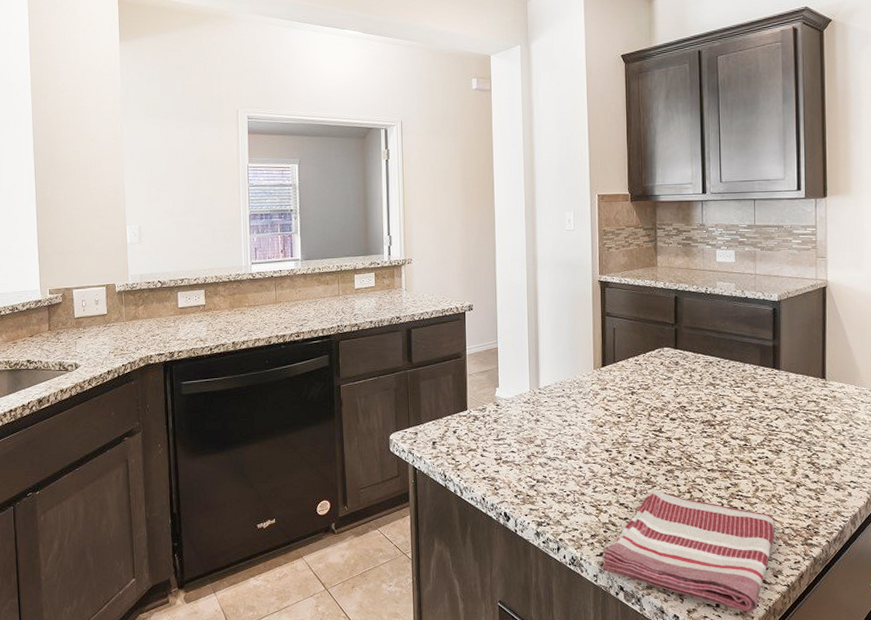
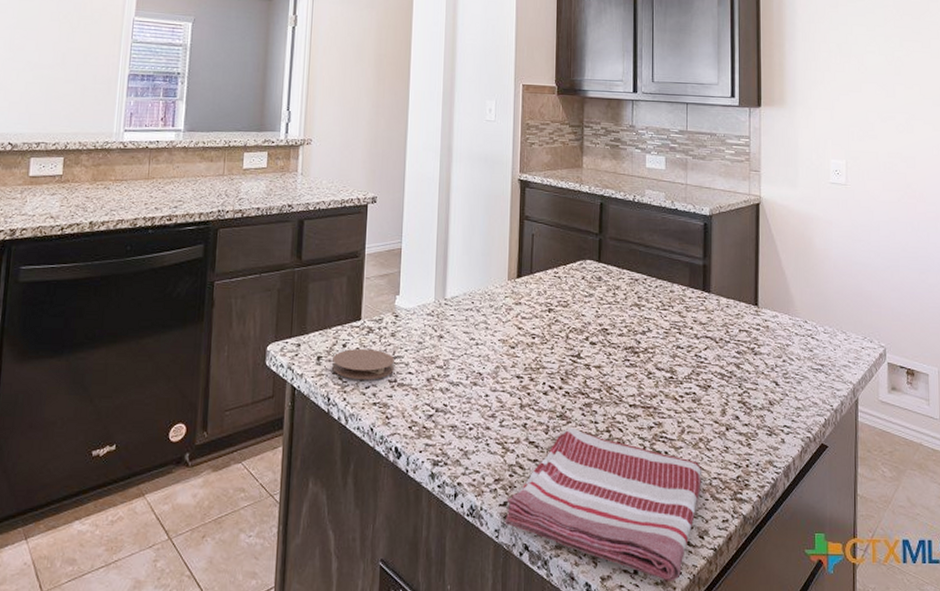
coaster: none [446,434,499,460] -> present [332,349,394,380]

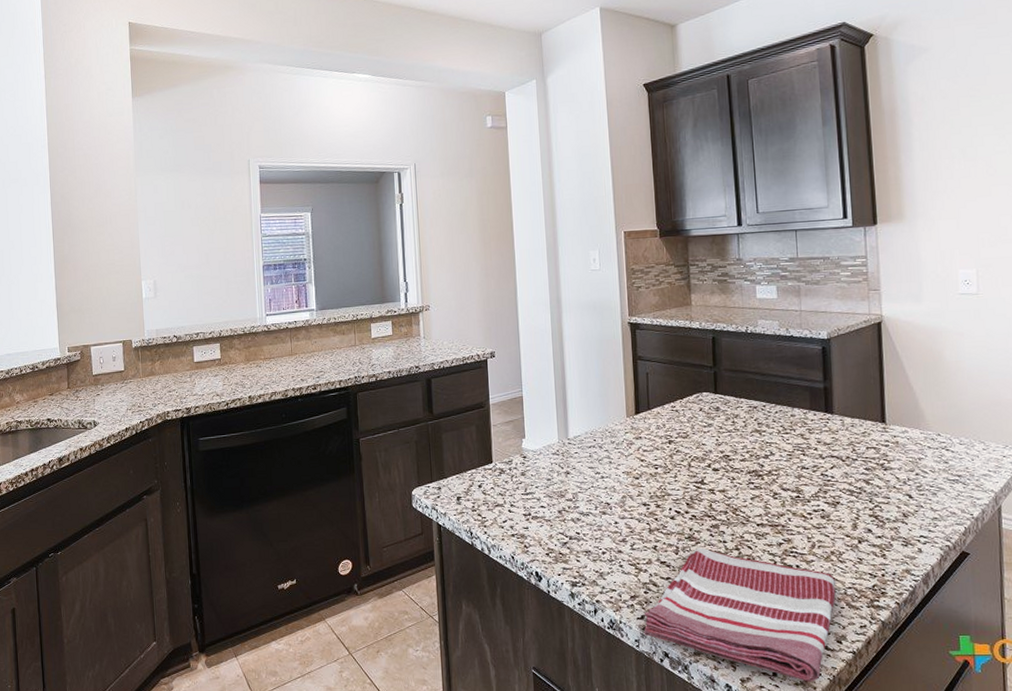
coaster: present [332,349,394,380] -> none [471,488,527,516]

